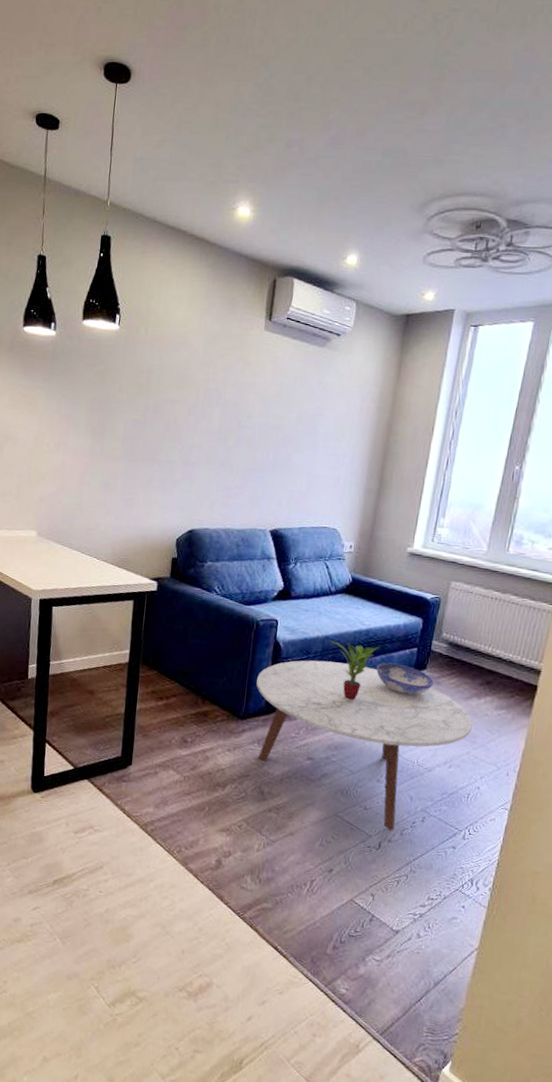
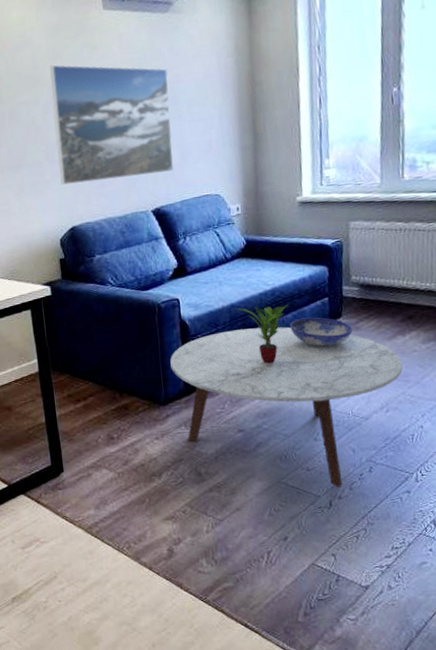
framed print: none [189,371,313,497] -> present [50,64,174,185]

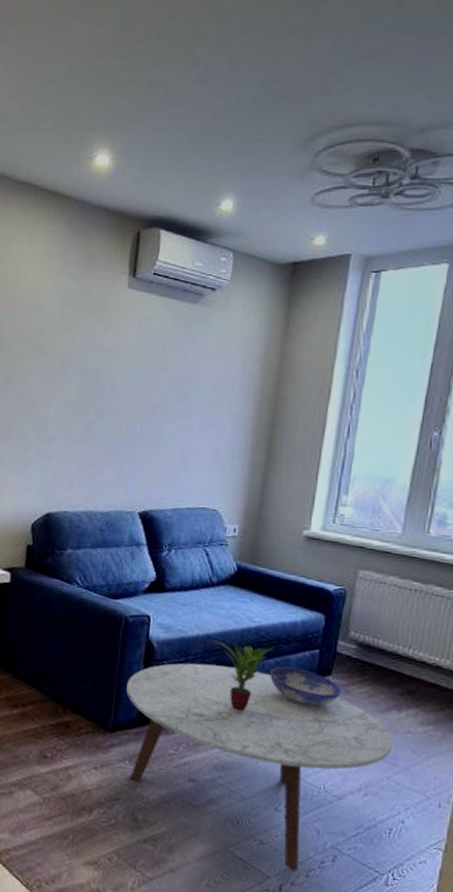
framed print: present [50,64,174,185] -> none [45,336,186,474]

